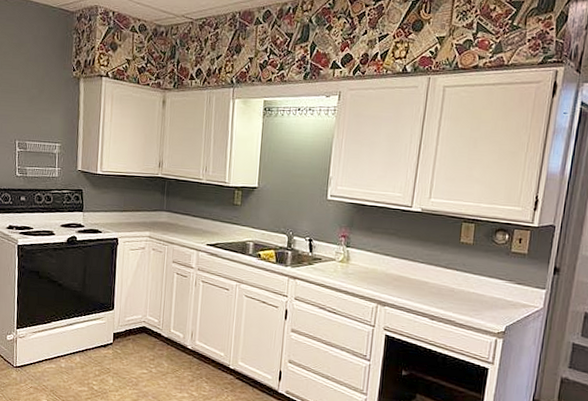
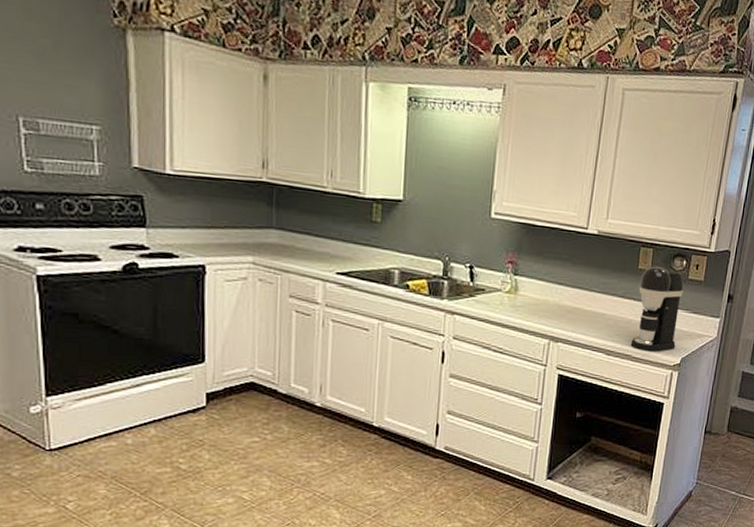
coffee maker: none [454,239,507,319] -> present [630,266,684,352]

